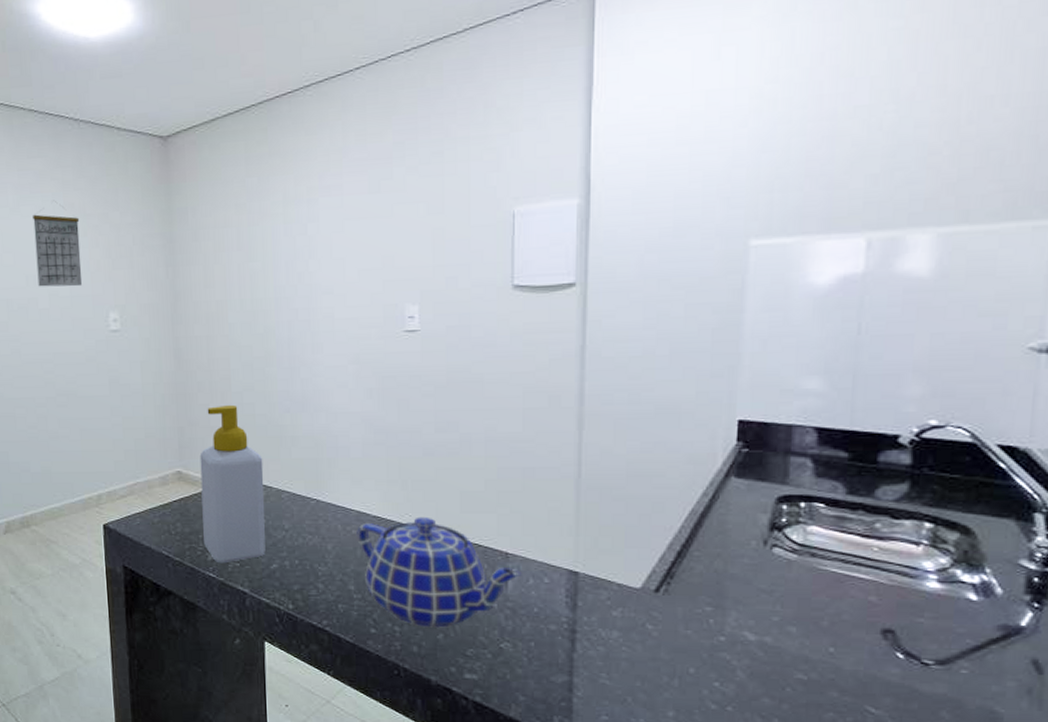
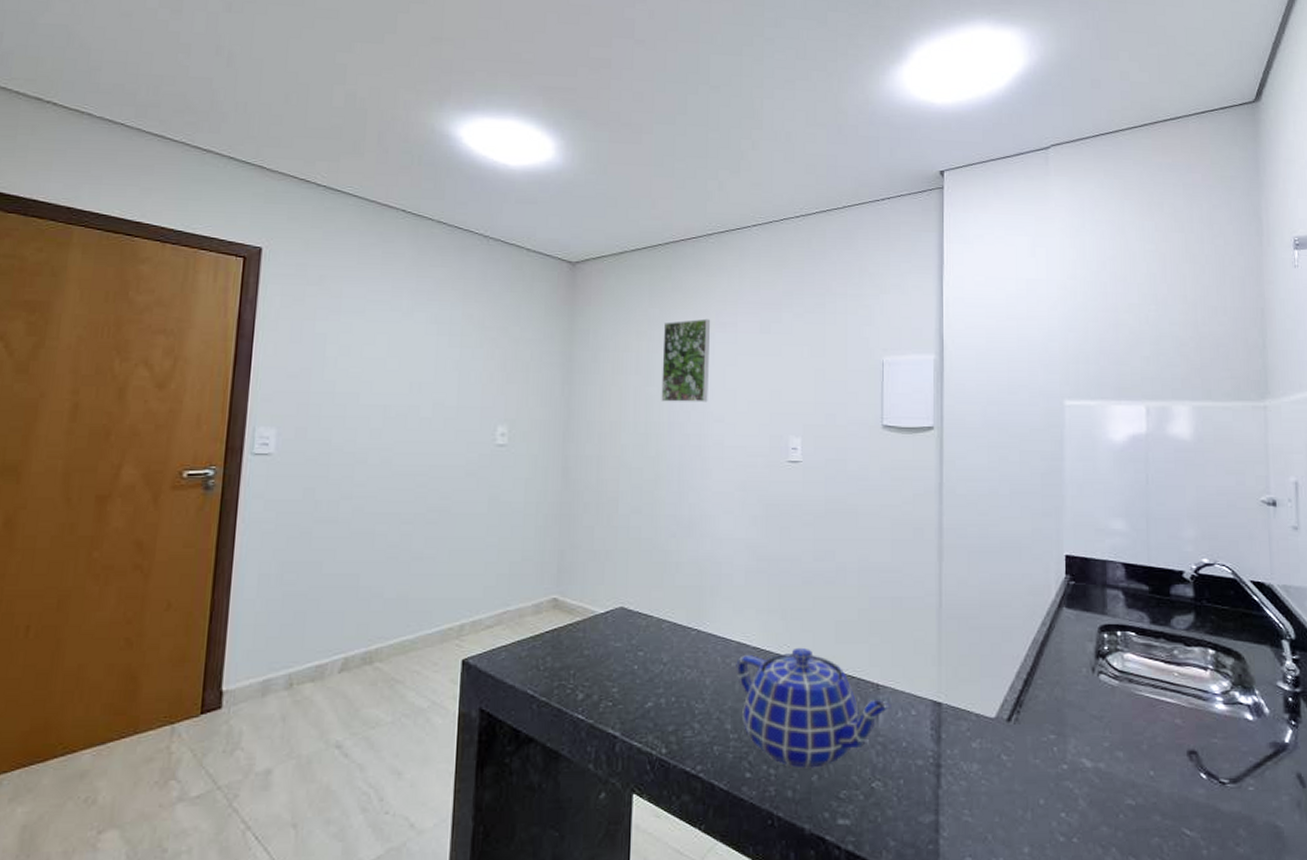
calendar: present [33,201,83,287] -> none [422,311,477,398]
soap bottle: present [199,404,266,564] -> none [575,527,646,703]
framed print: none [263,183,315,277] -> present [661,318,710,402]

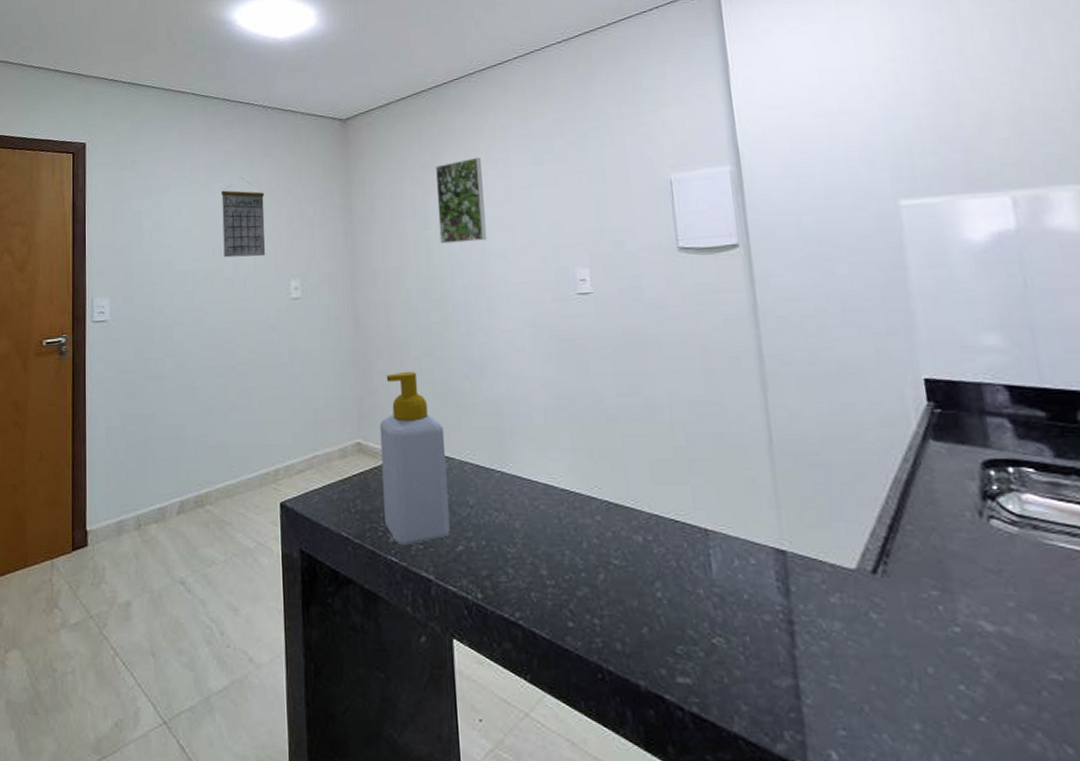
calendar: none [422,311,477,398] -> present [221,178,266,258]
soap bottle: none [575,527,646,703] -> present [379,371,450,546]
teapot: present [736,647,892,769] -> none [545,489,726,620]

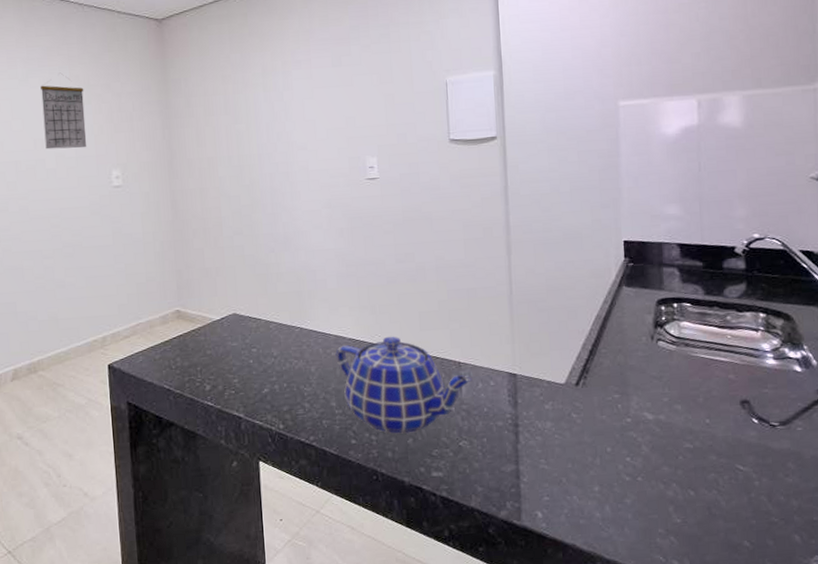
soap bottle: present [379,371,450,546] -> none [196,247,257,392]
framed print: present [435,157,487,244] -> none [245,58,291,136]
teapot: none [545,489,726,620] -> present [335,336,473,434]

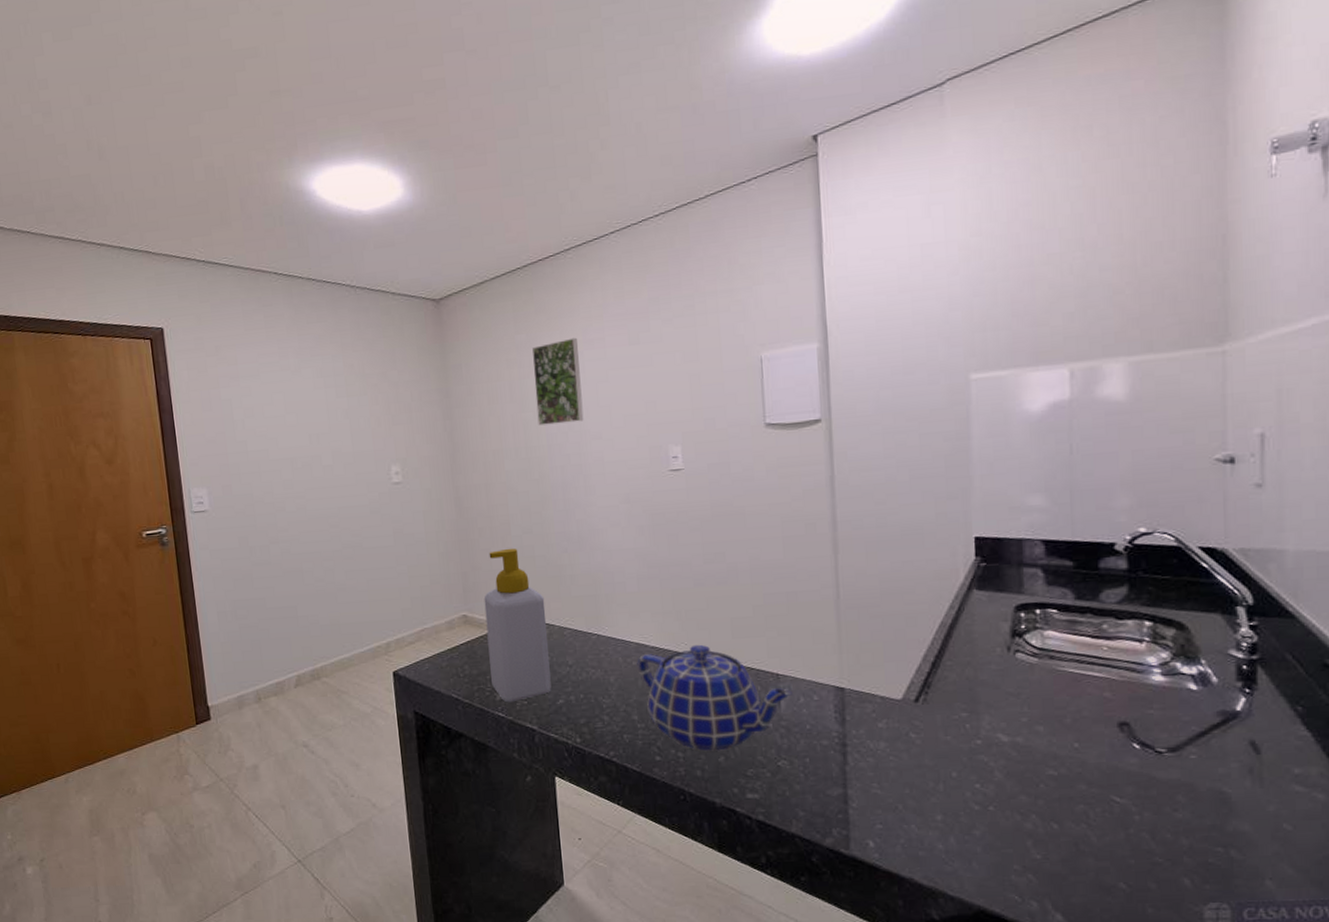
calendar: present [41,74,87,150] -> none [314,363,364,445]
soap bottle: none [196,247,257,392] -> present [484,548,552,703]
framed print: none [245,58,291,136] -> present [532,337,584,426]

